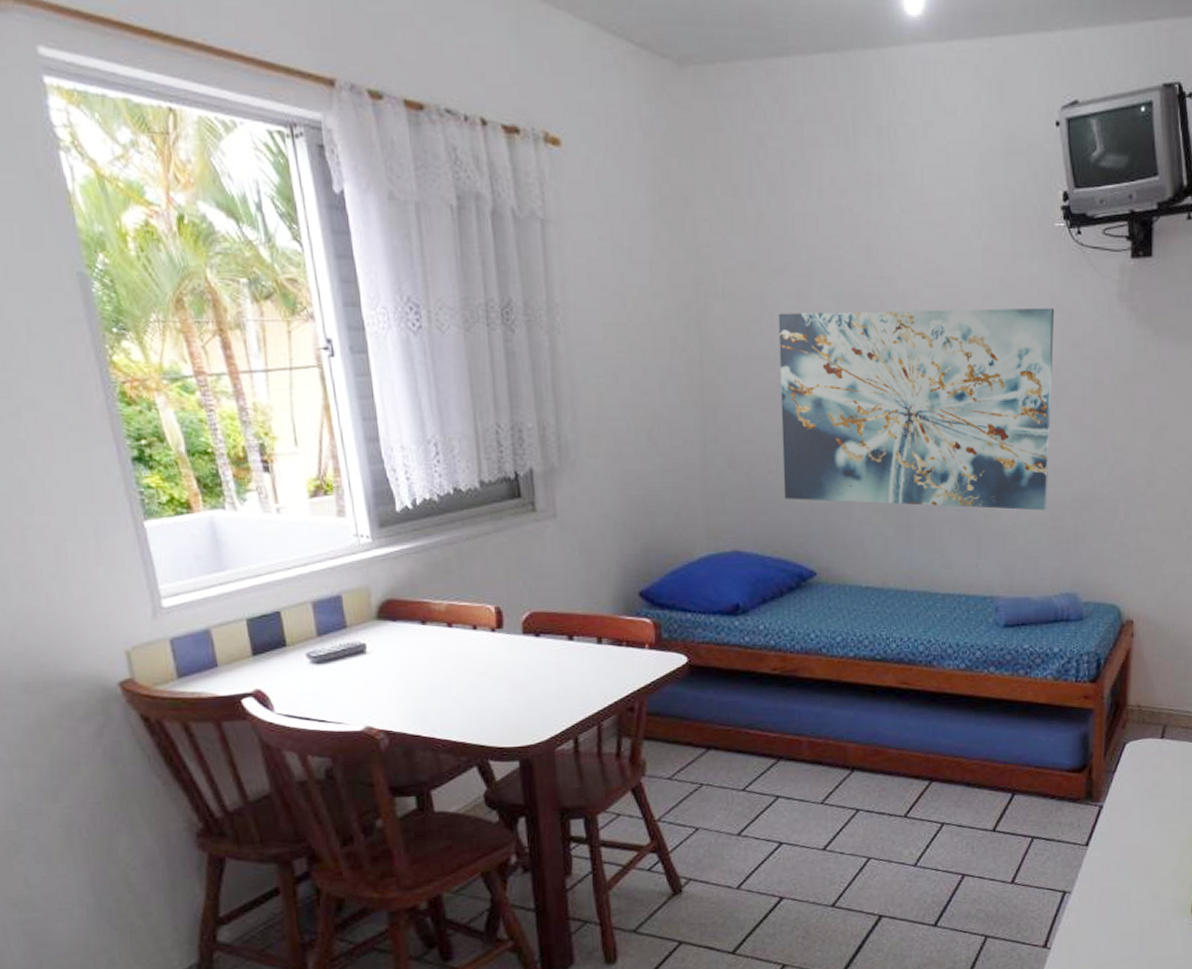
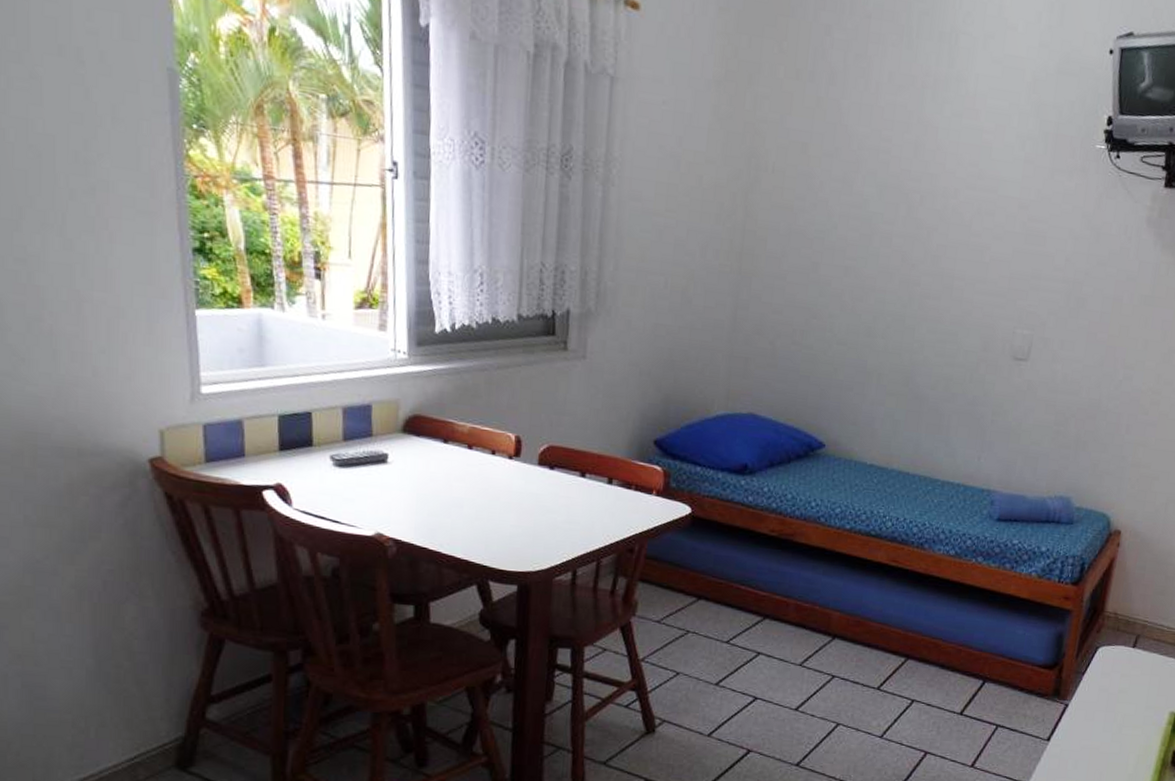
wall art: present [778,307,1055,511] -> none [804,194,1086,415]

